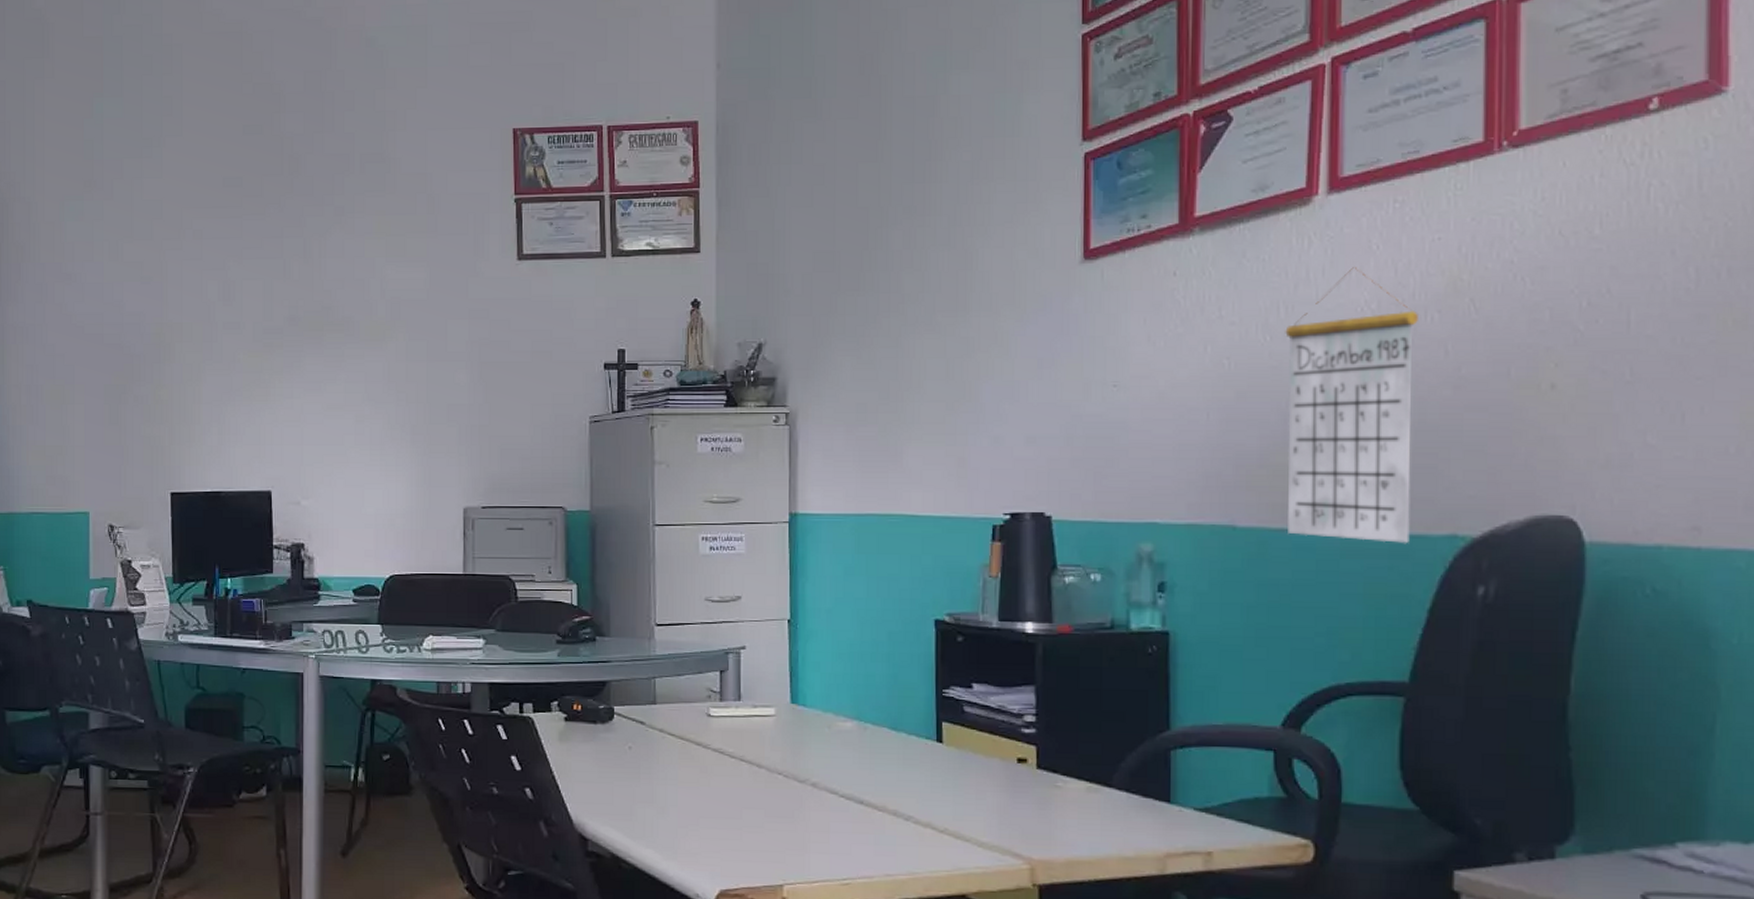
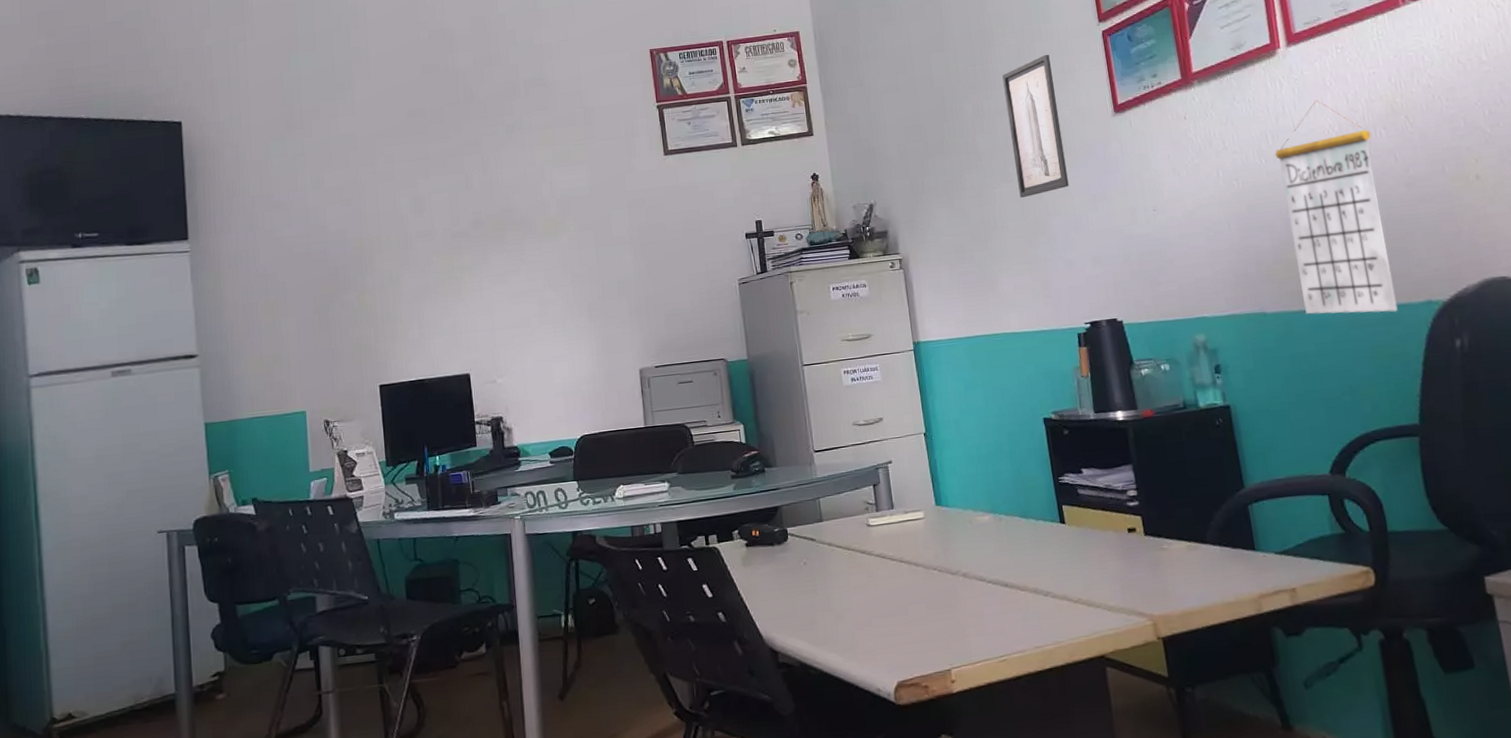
wall art: none [945,178,1012,355] -> present [1002,55,1069,198]

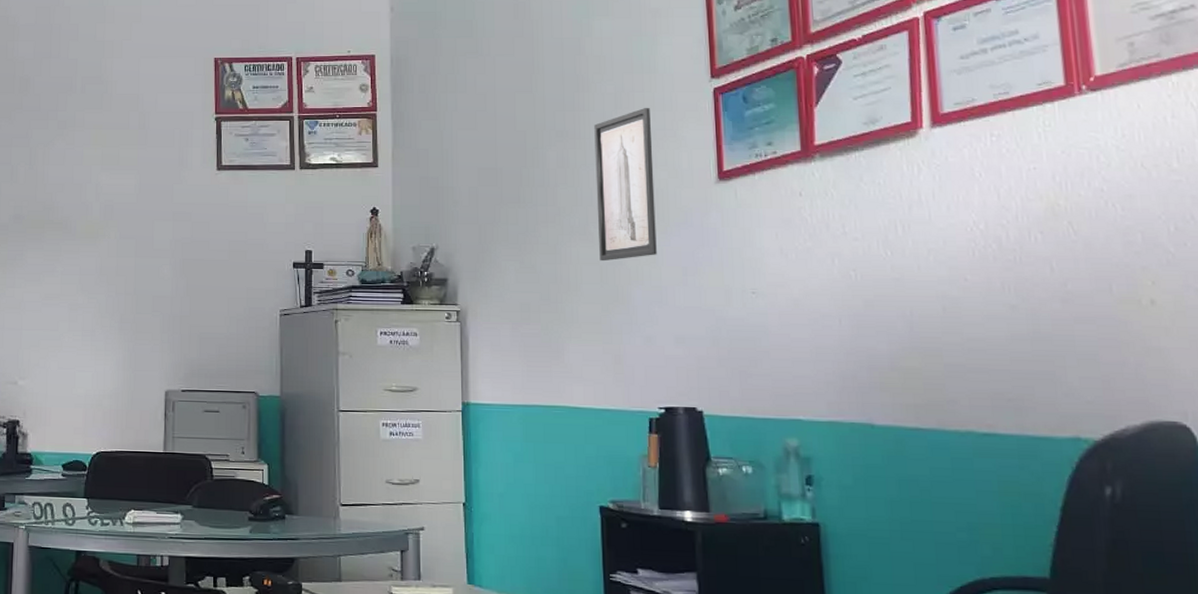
calendar: present [1275,100,1398,314] -> none [904,192,1036,445]

